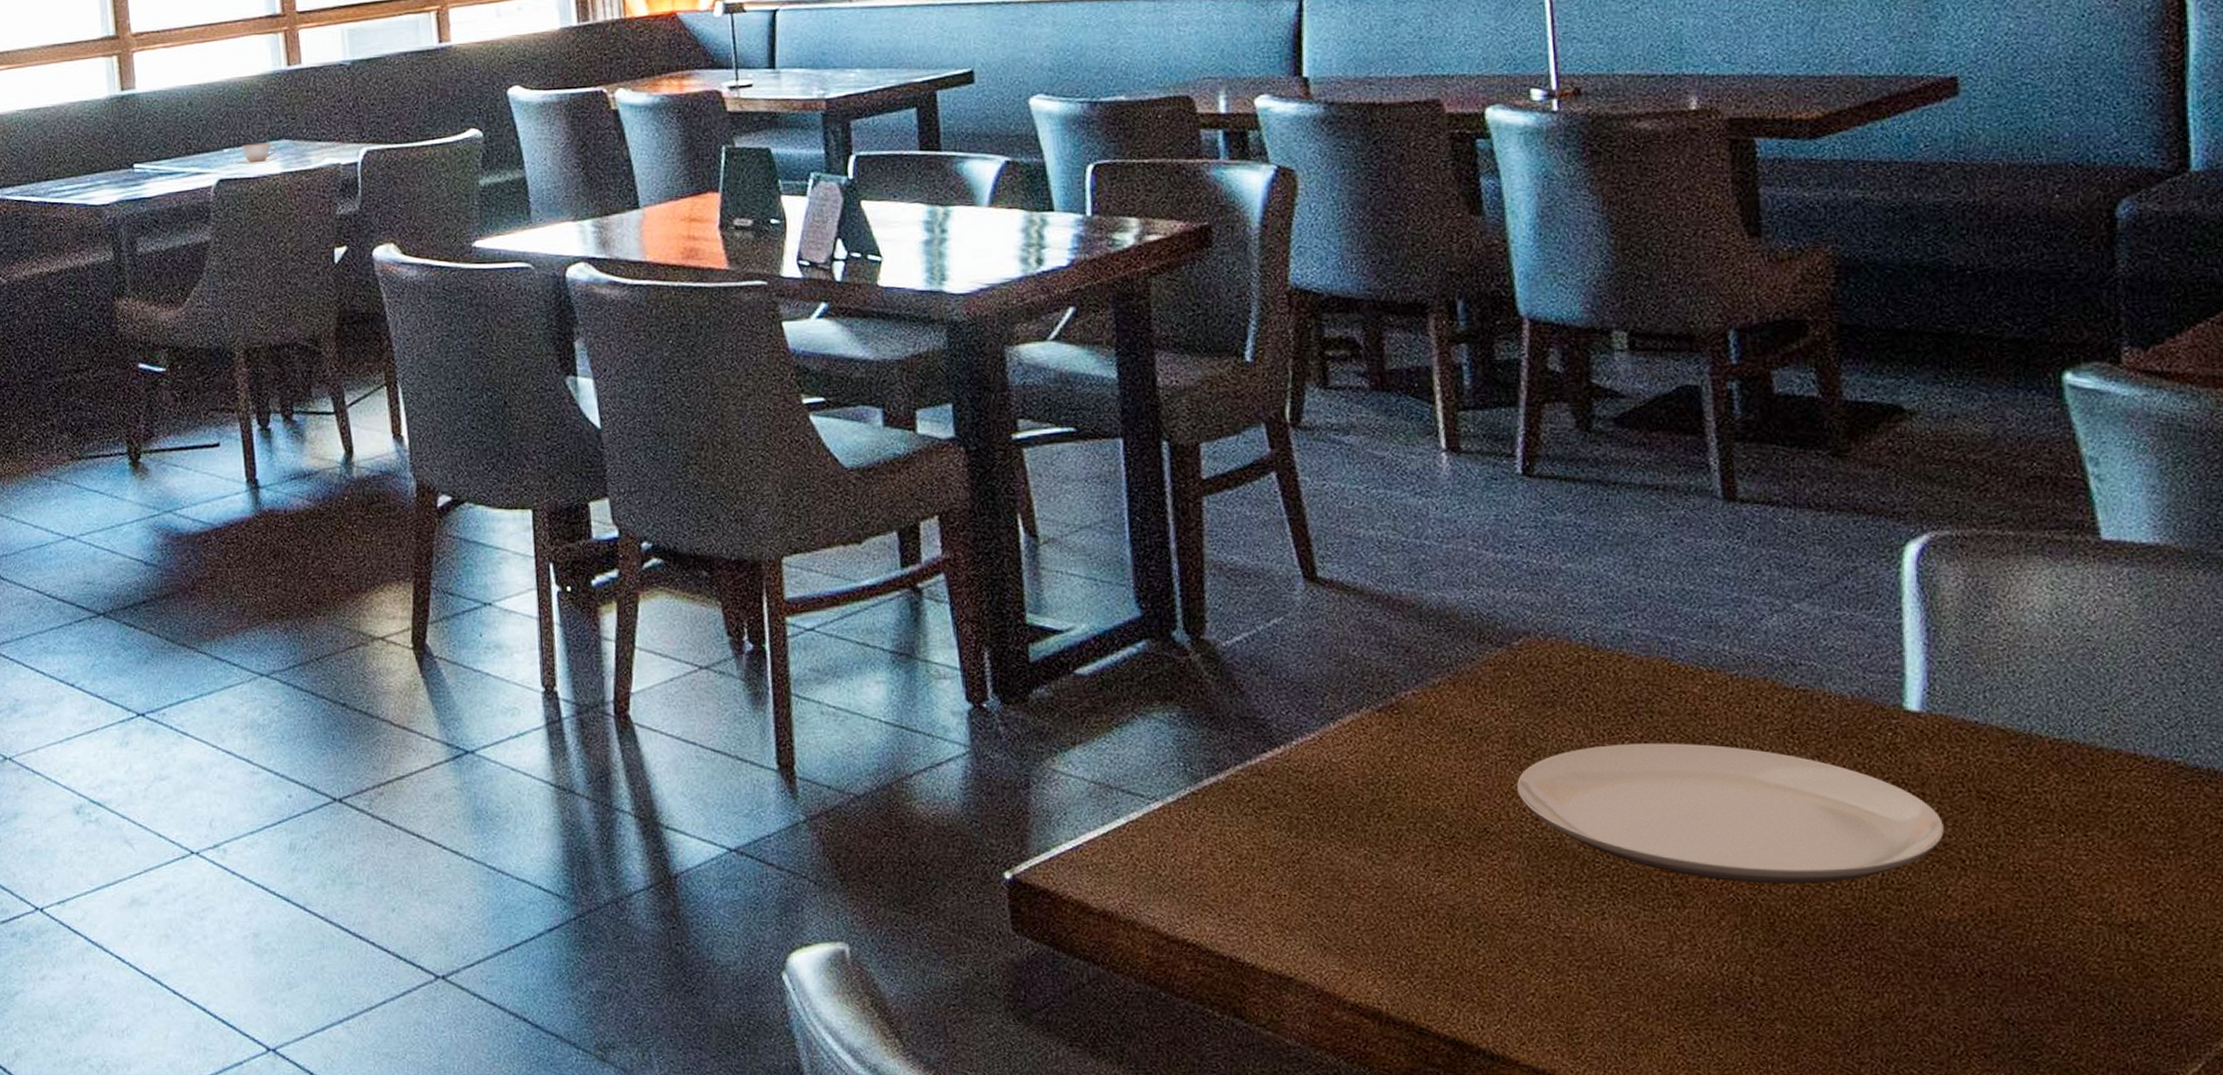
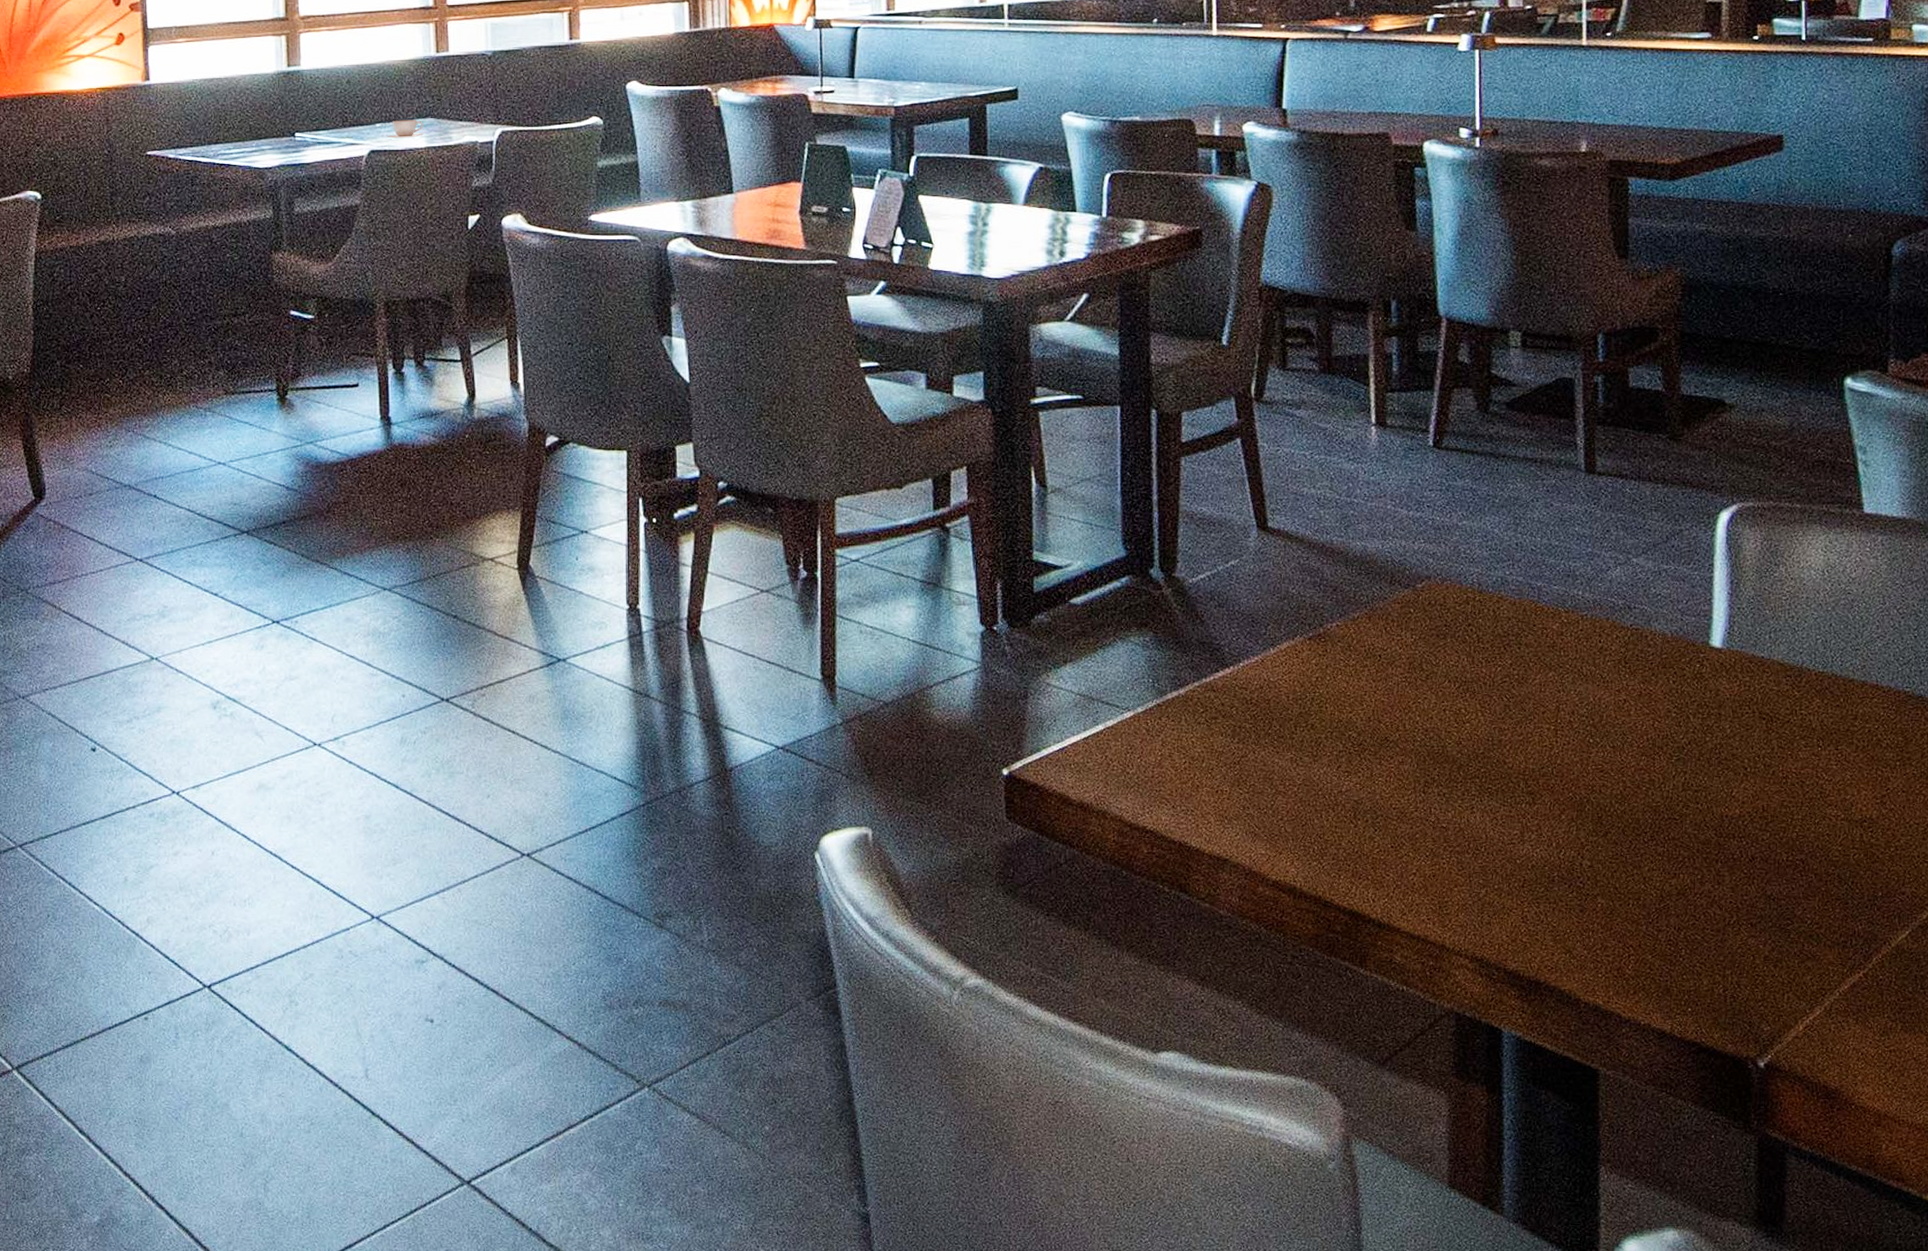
plate: present [1517,743,1945,884] -> none [1413,669,1734,785]

